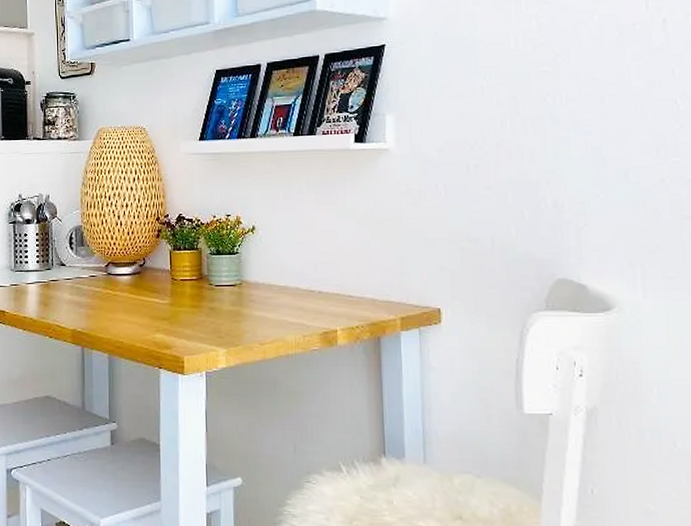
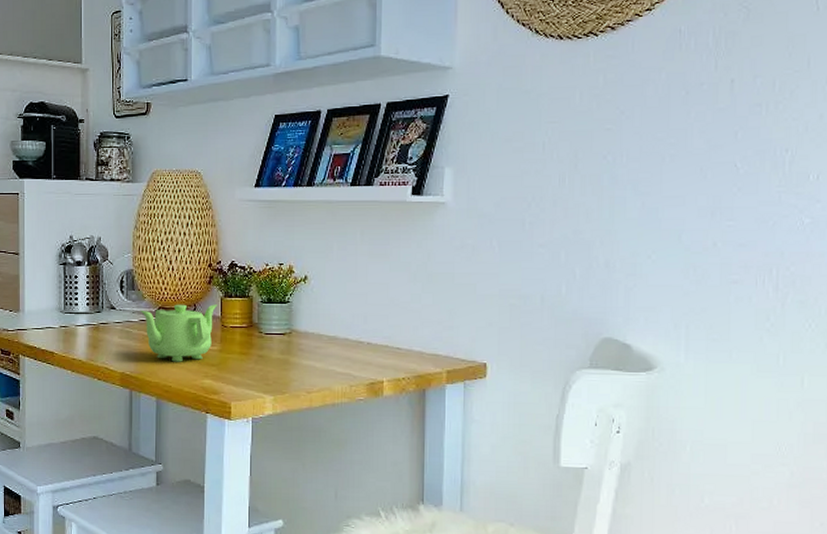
teapot: none [89,258,166,317] -> present [140,304,217,362]

